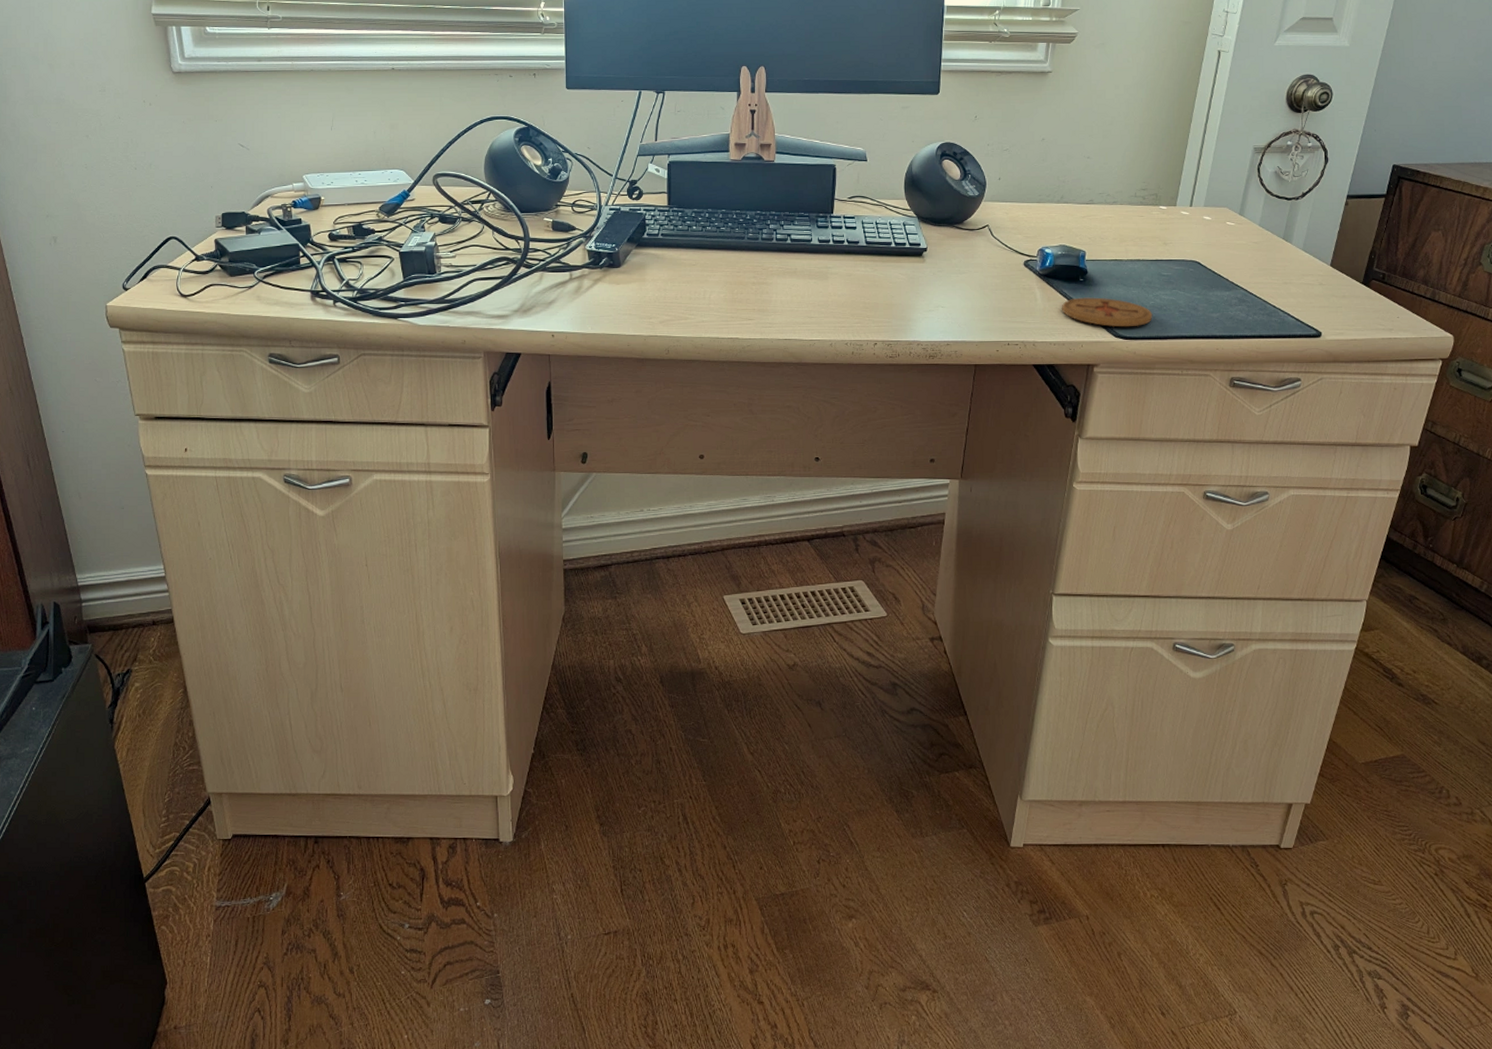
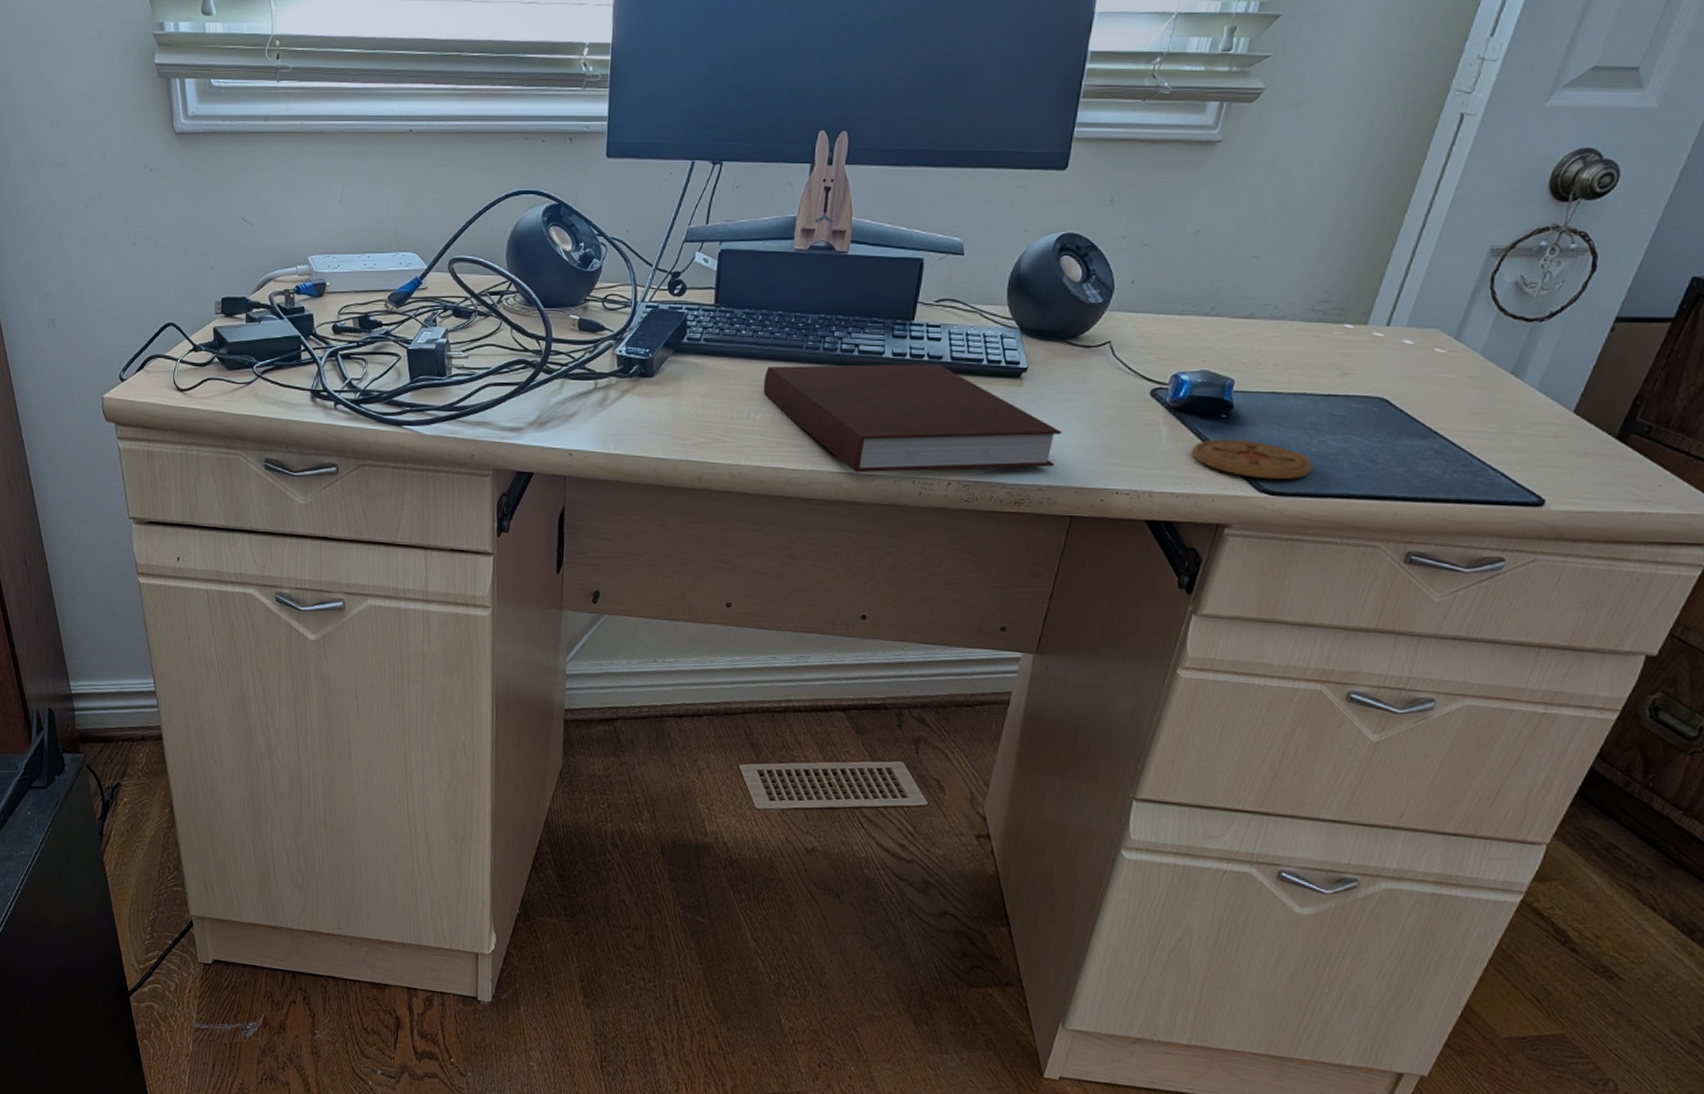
notebook: none [714,248,960,339] -> present [763,364,1062,473]

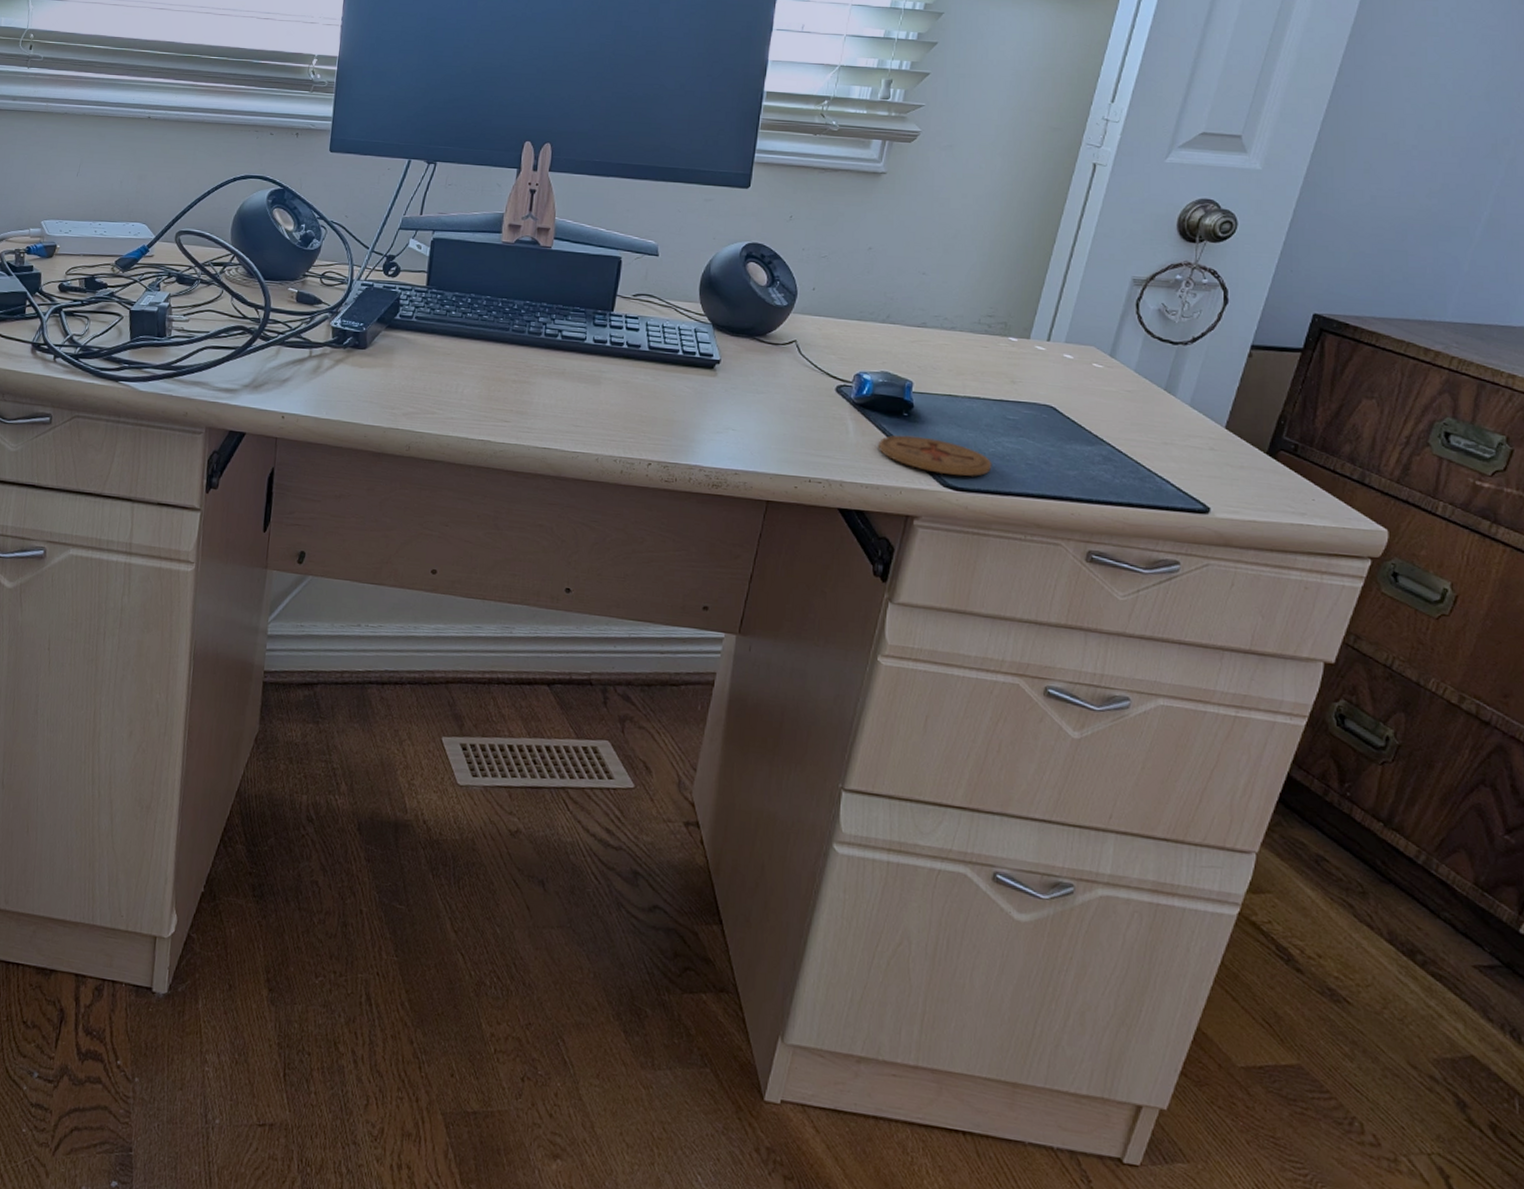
notebook: present [763,364,1062,473] -> none [471,345,755,453]

